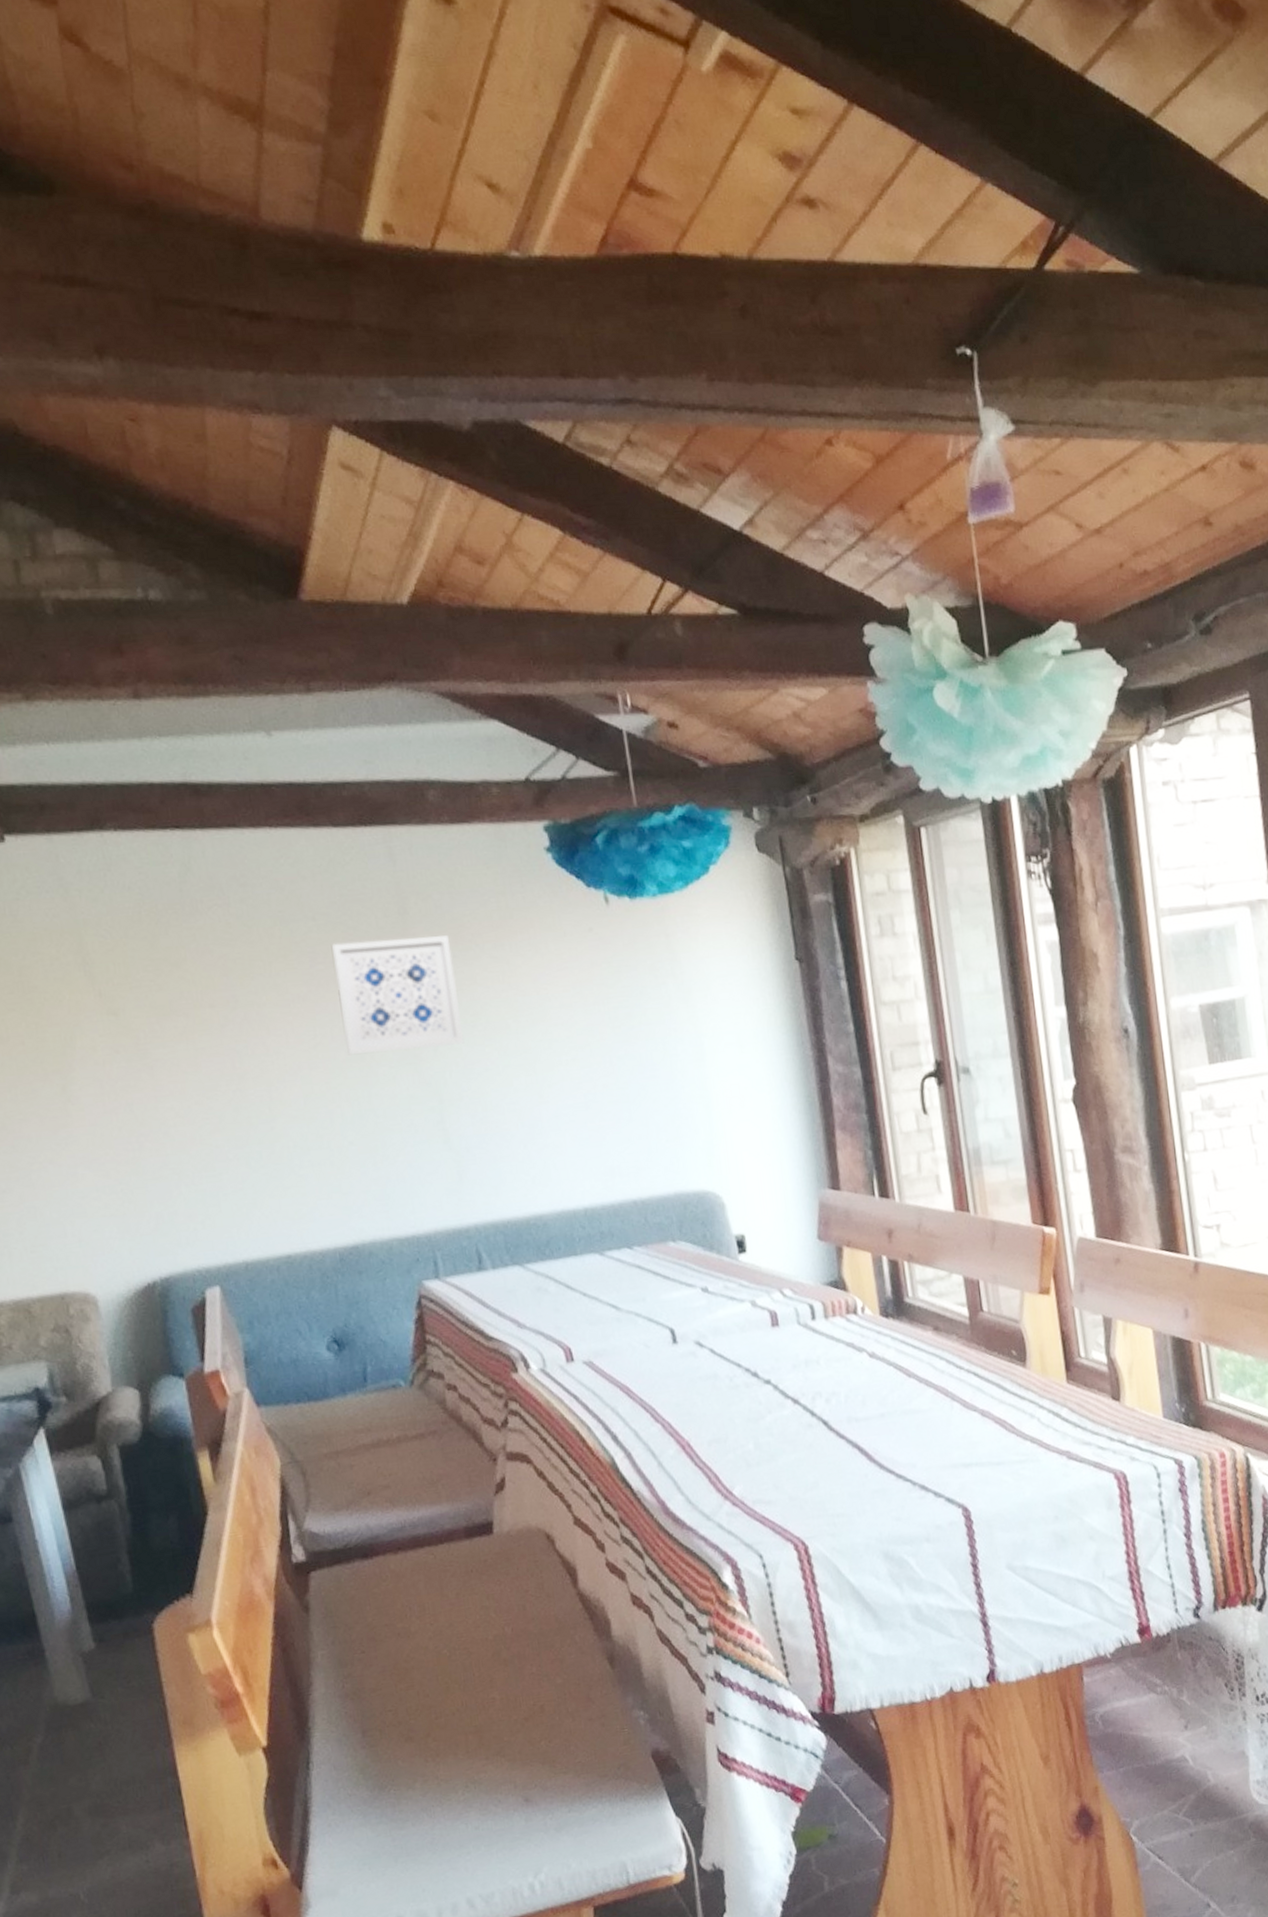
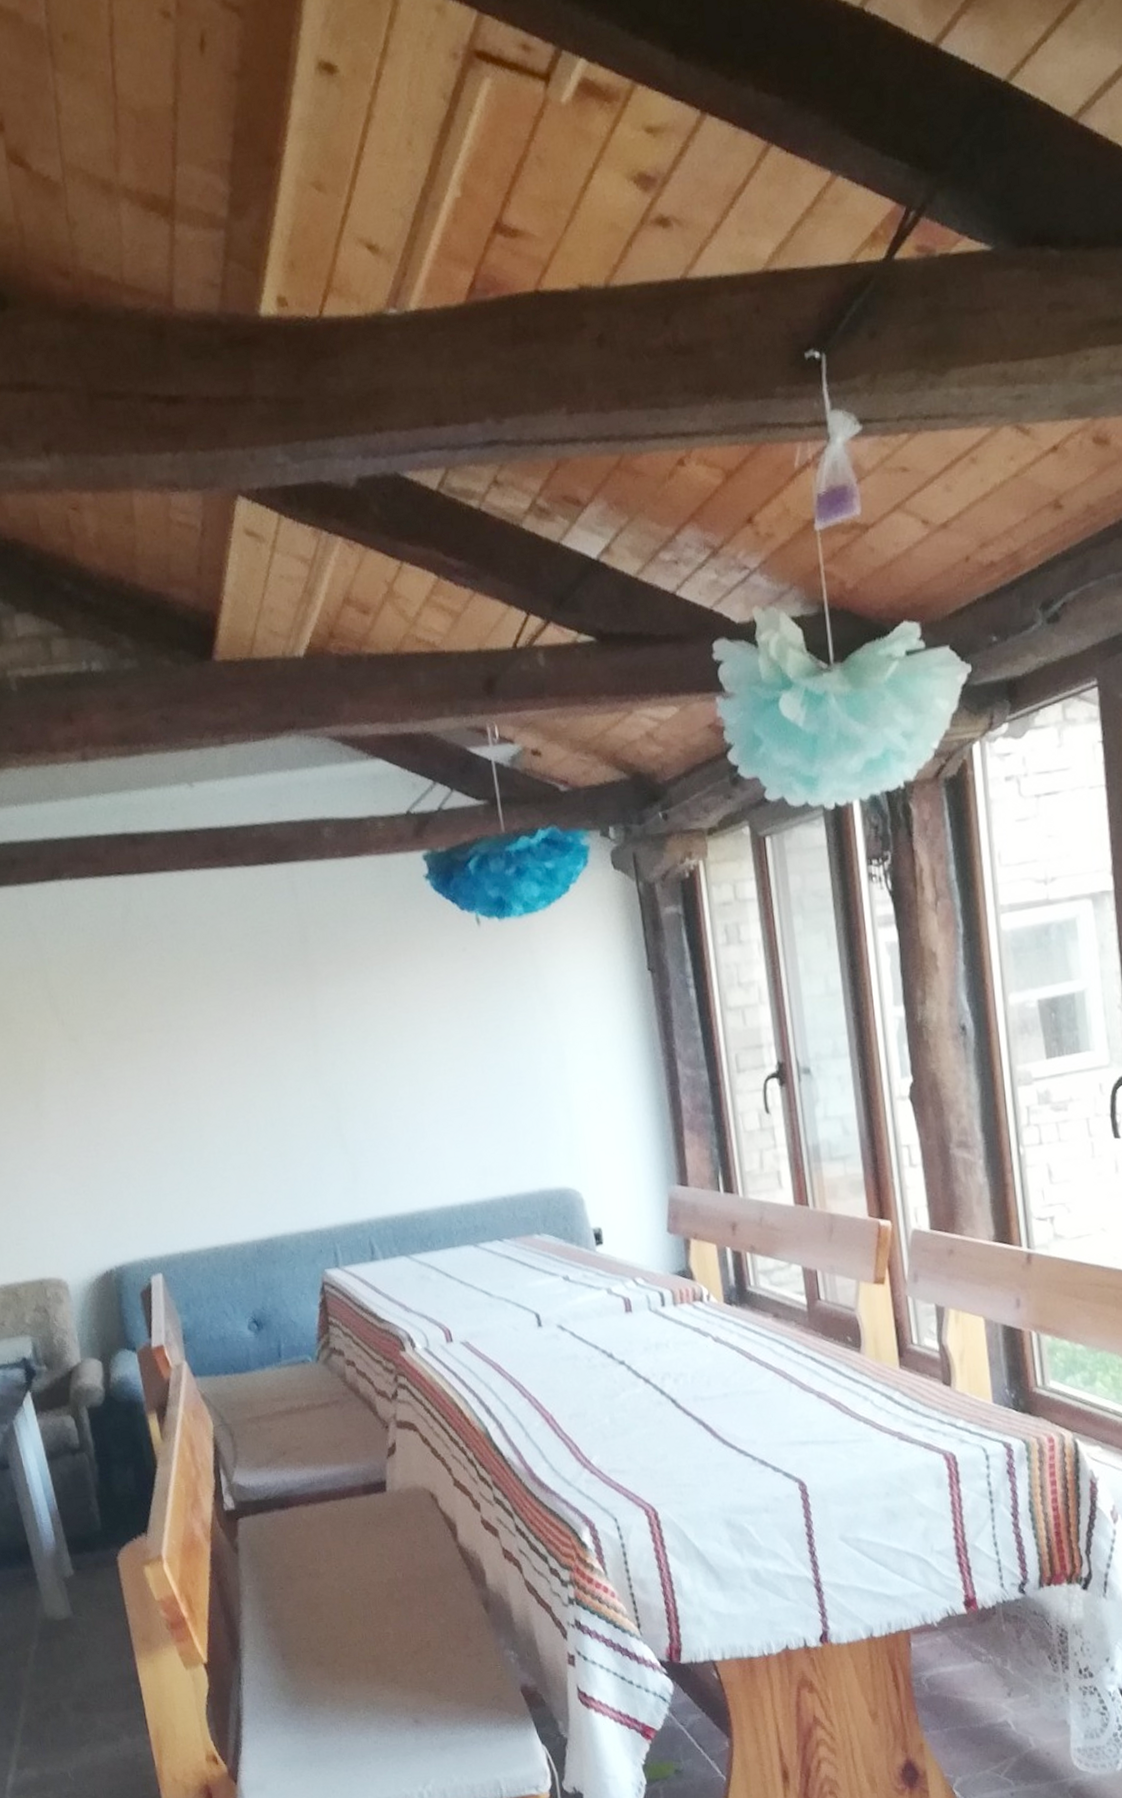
wall art: present [331,934,465,1056] -> none [245,959,357,1071]

